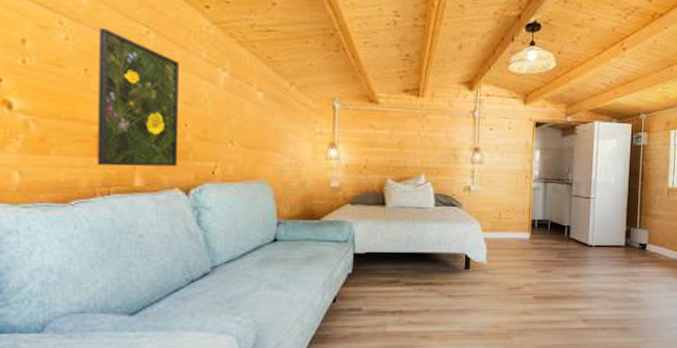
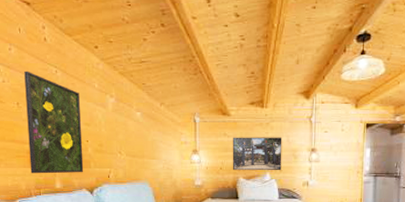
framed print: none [379,129,441,173] -> present [232,137,282,171]

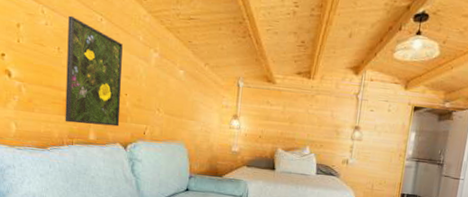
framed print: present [232,137,282,171] -> none [271,106,327,146]

